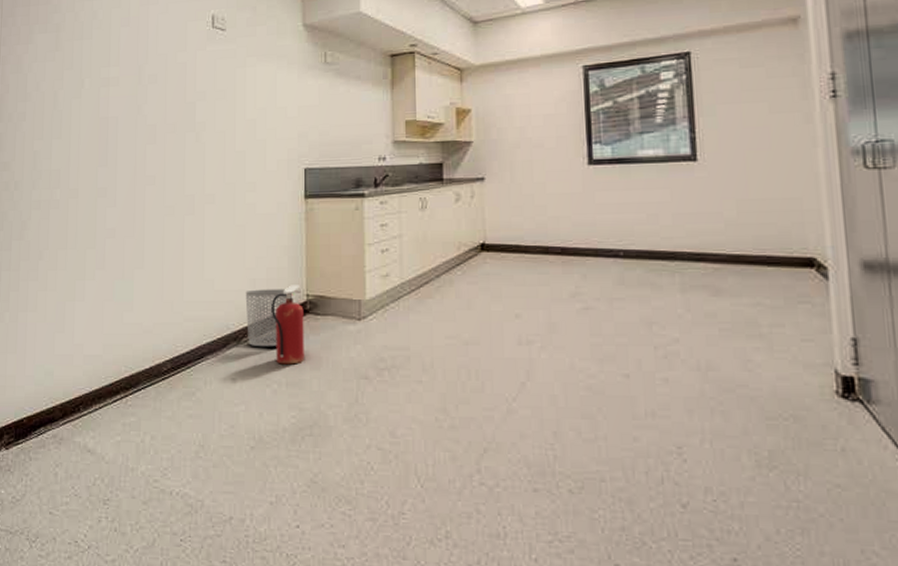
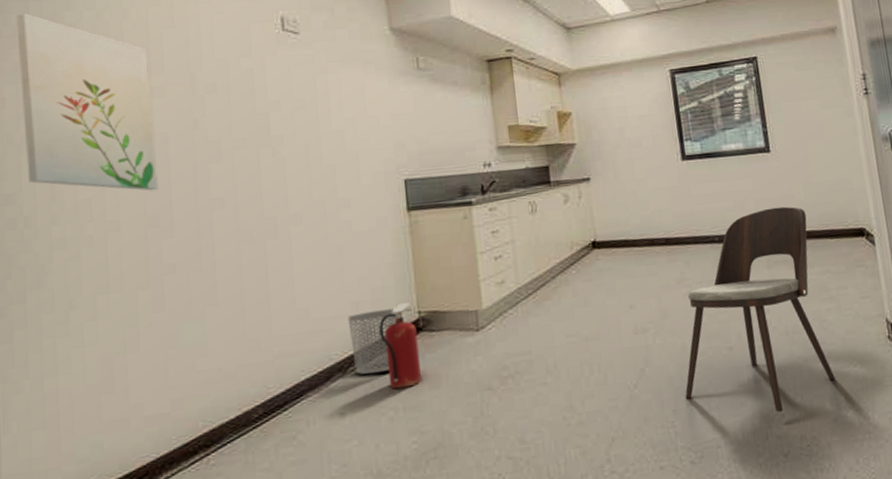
wall art: none [19,15,108,166] -> present [16,12,158,191]
dining chair: none [568,224,758,457] -> present [685,206,836,413]

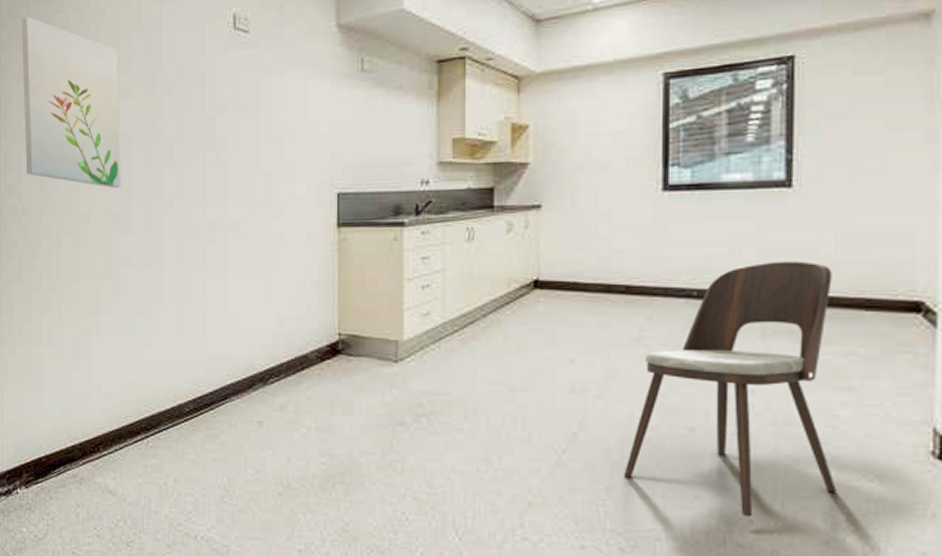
waste bin: present [347,308,396,375] -> none [272,327,316,390]
fire extinguisher: present [379,302,422,389] -> none [301,323,335,408]

